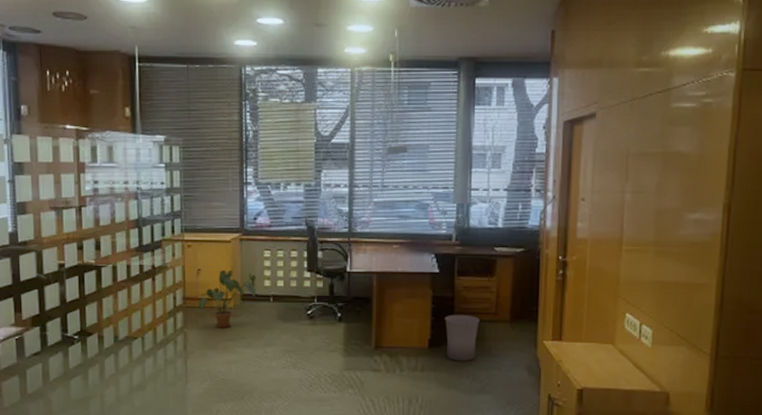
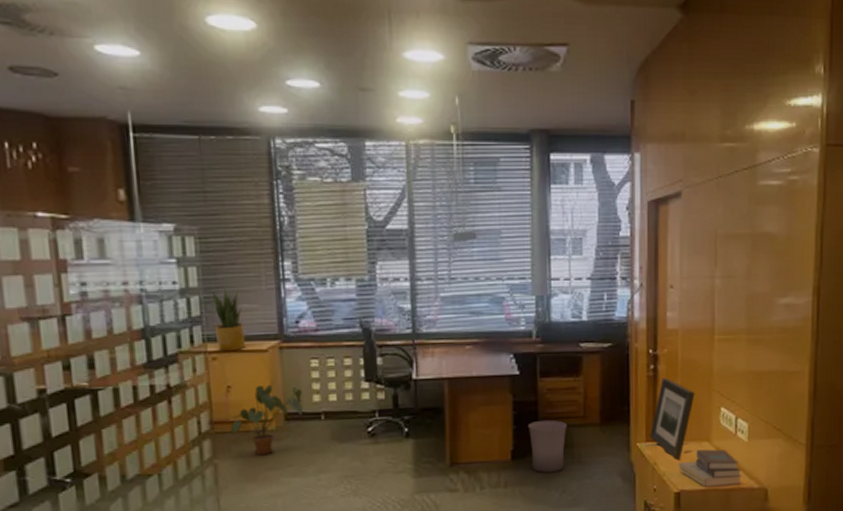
planter: none [189,189,214,241] -> present [210,288,246,352]
picture frame: none [555,282,601,360] -> present [649,377,695,460]
books: none [582,351,644,386] -> present [679,449,742,487]

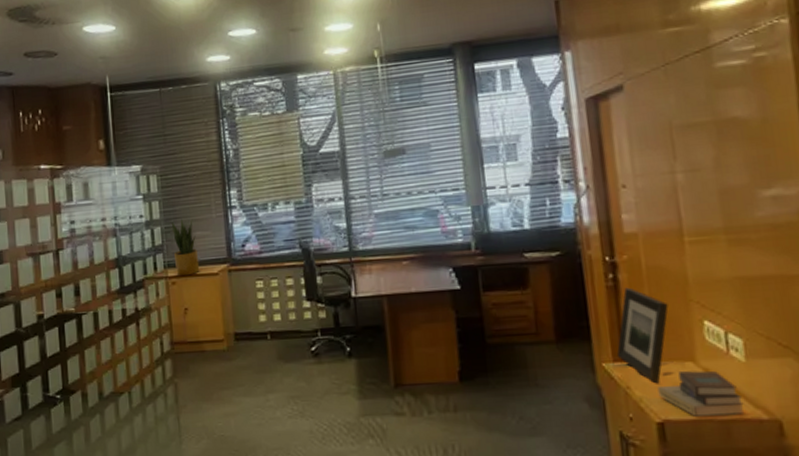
house plant: present [230,384,304,456] -> none [188,306,252,375]
waste bin: present [527,420,567,472] -> none [474,337,519,396]

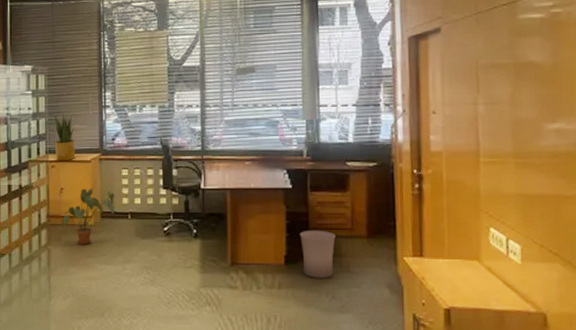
house plant: none [188,306,252,375] -> present [61,188,115,245]
waste bin: none [474,337,519,396] -> present [299,230,336,278]
picture frame: present [616,287,669,384] -> none [416,196,462,277]
books: present [657,370,745,416] -> none [447,268,517,306]

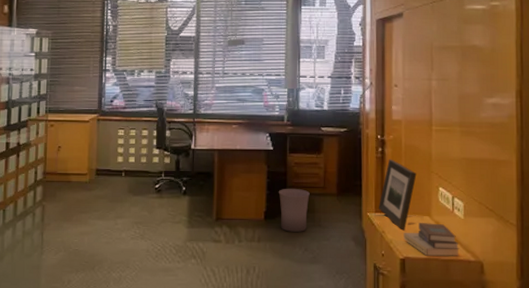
planter: present [53,113,76,161] -> none [54,75,75,121]
house plant: present [61,188,115,245] -> none [57,147,111,201]
picture frame: none [416,196,462,277] -> present [378,159,417,231]
books: none [447,268,517,306] -> present [403,223,460,256]

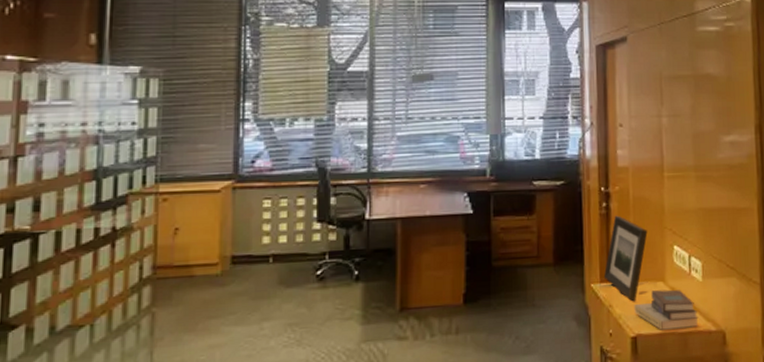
waste bin: present [278,188,310,232] -> none [480,260,520,317]

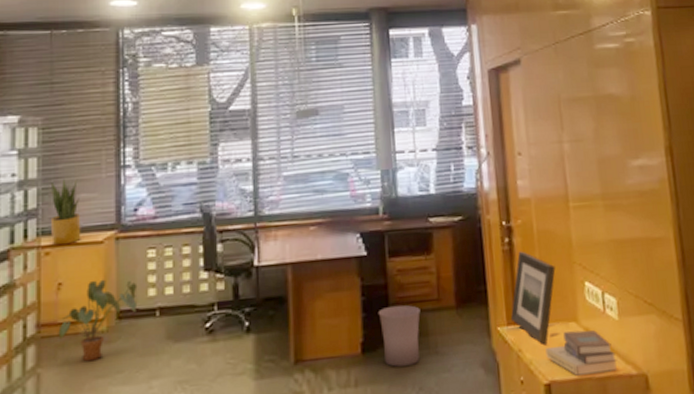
planter: none [168,129,199,193] -> present [48,178,81,246]
house plant: none [173,226,252,303] -> present [58,279,138,362]
waste bin: none [480,260,520,317] -> present [377,305,420,367]

